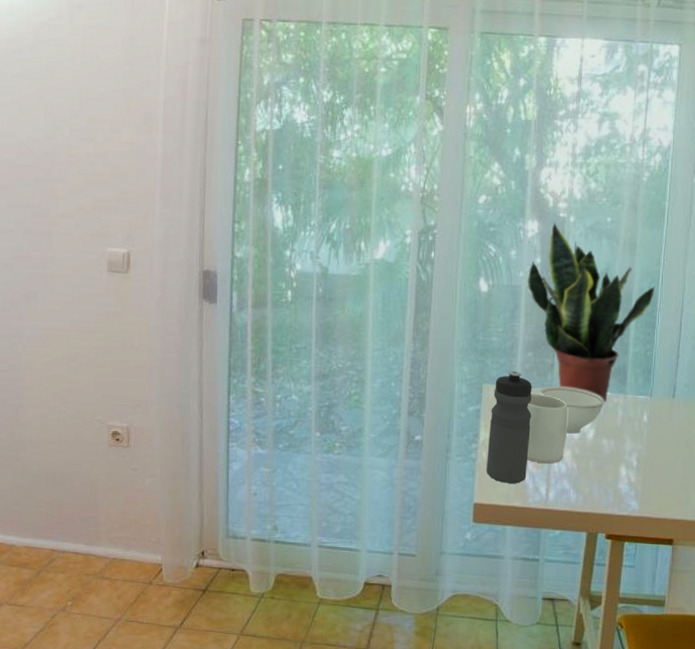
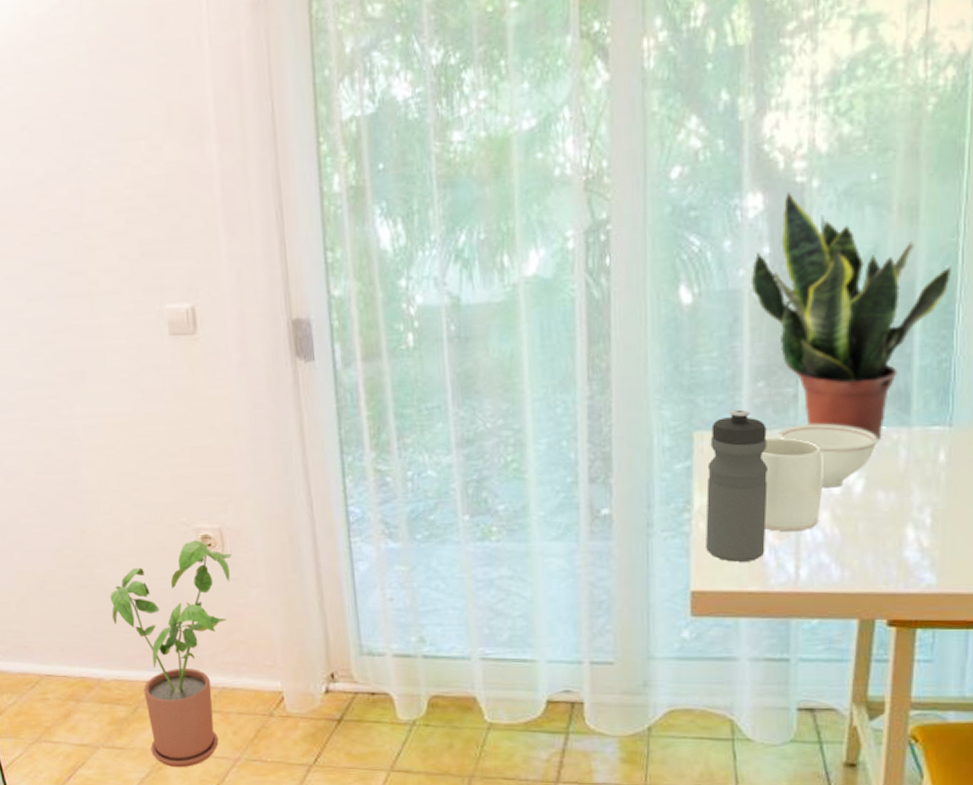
house plant: none [30,435,135,625] -> present [110,540,232,768]

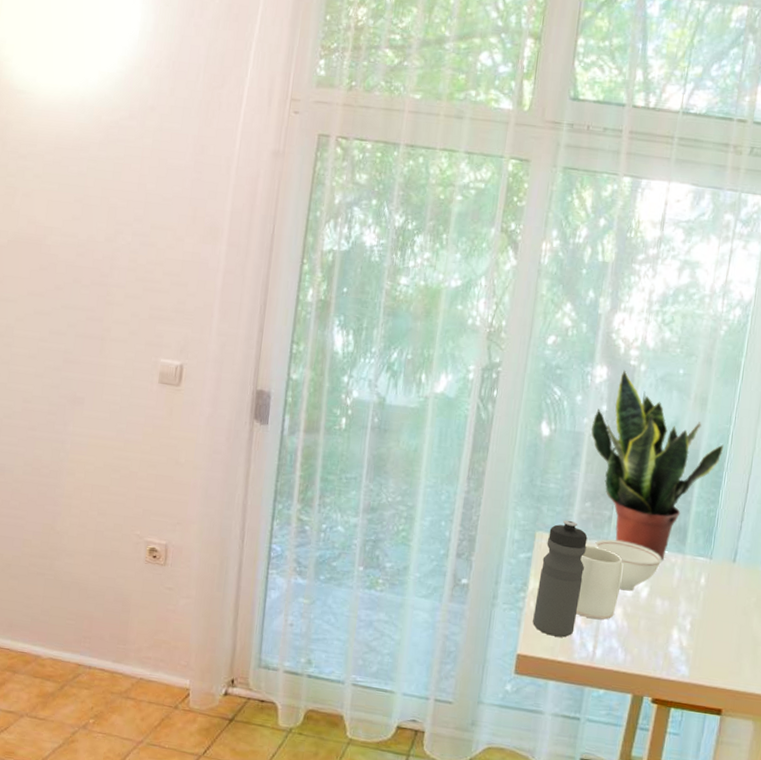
house plant: present [110,540,232,768] -> none [60,551,171,744]

